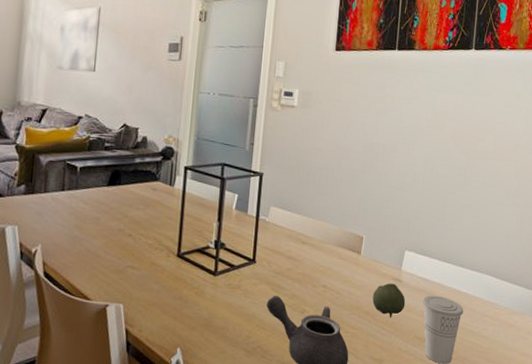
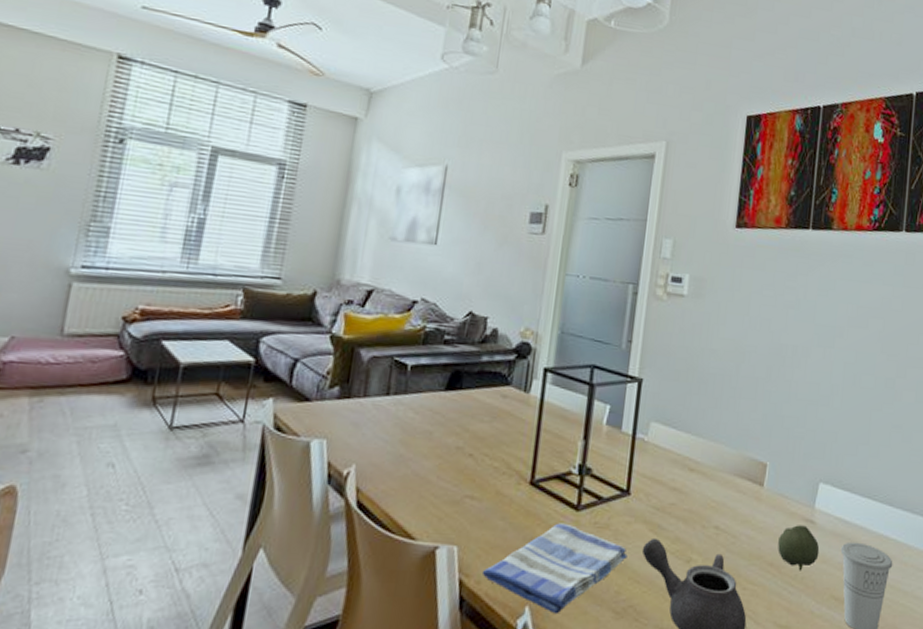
dish towel: none [142,285,255,354] -> present [481,523,628,614]

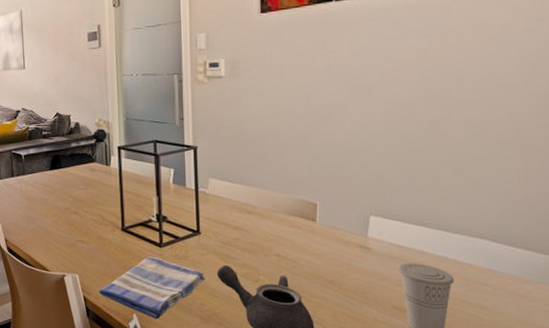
fruit: present [777,525,820,571] -> none [336,251,377,287]

